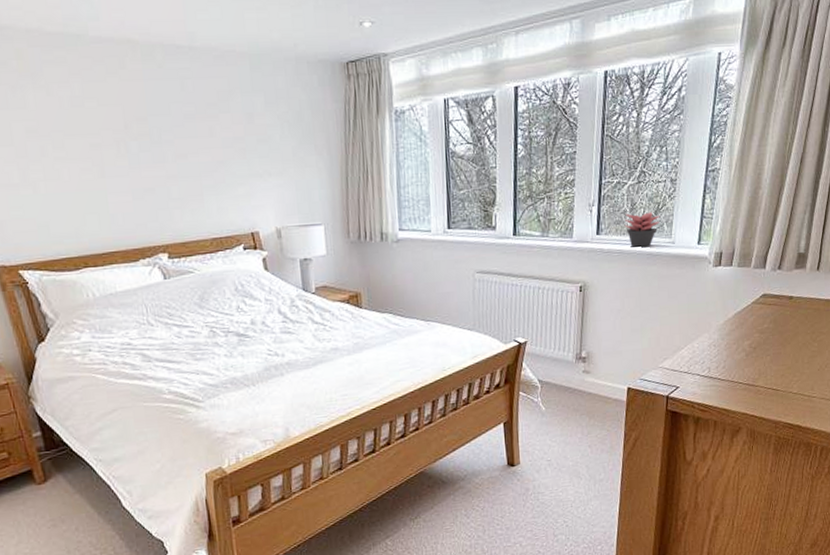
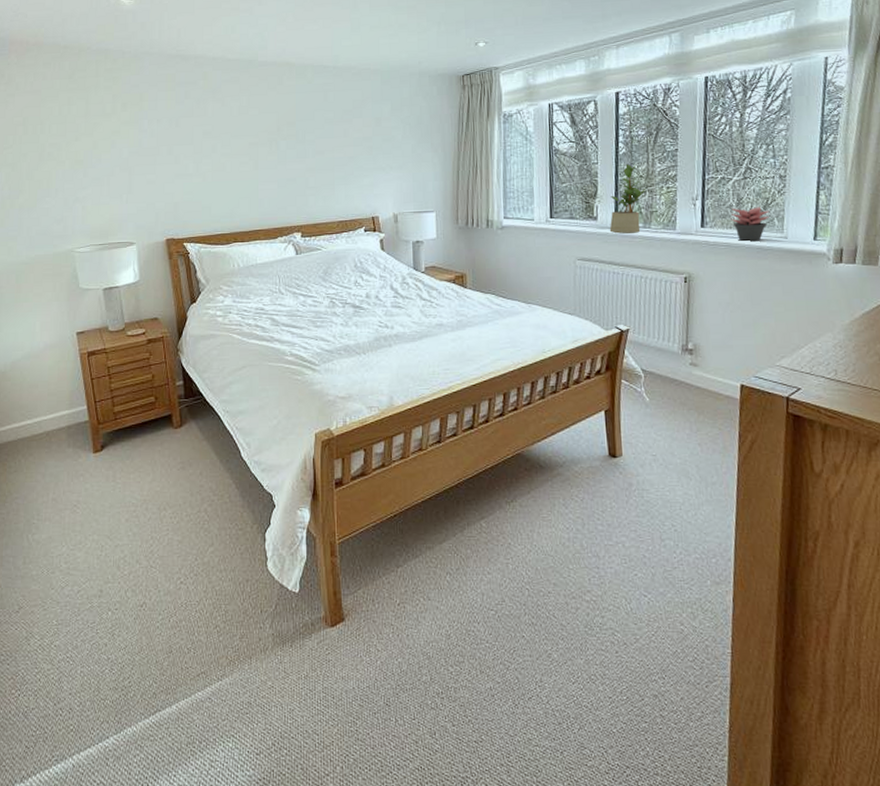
potted plant: none [508,168,545,244] -> present [609,164,647,235]

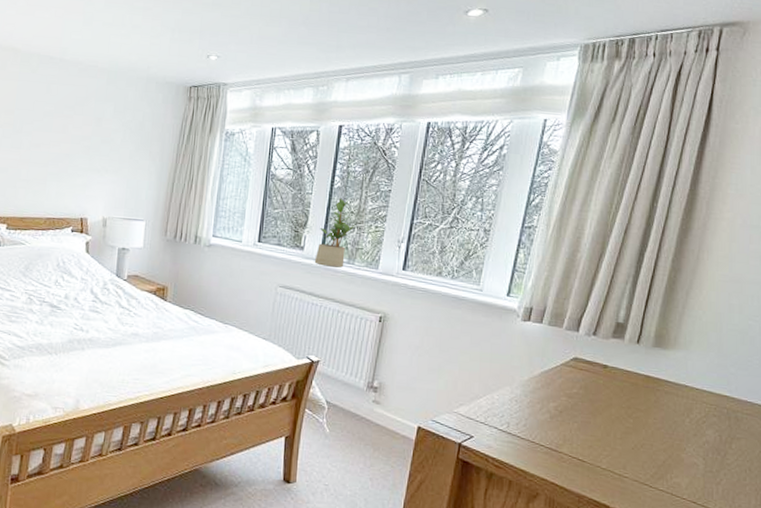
succulent plant: present [731,207,770,242] -> none [432,255,470,291]

